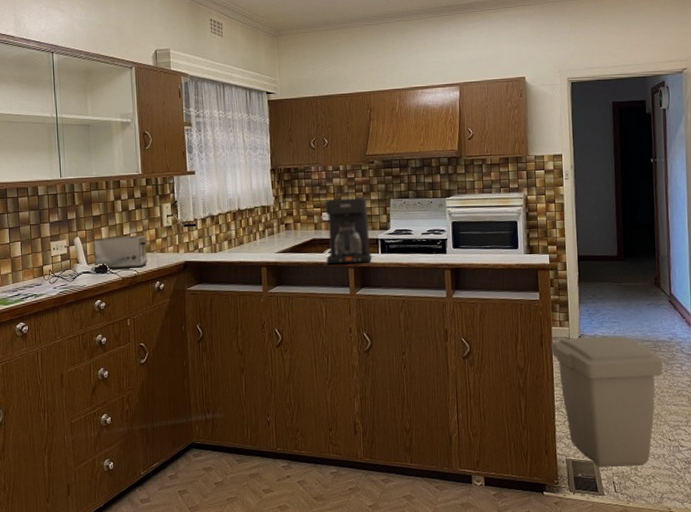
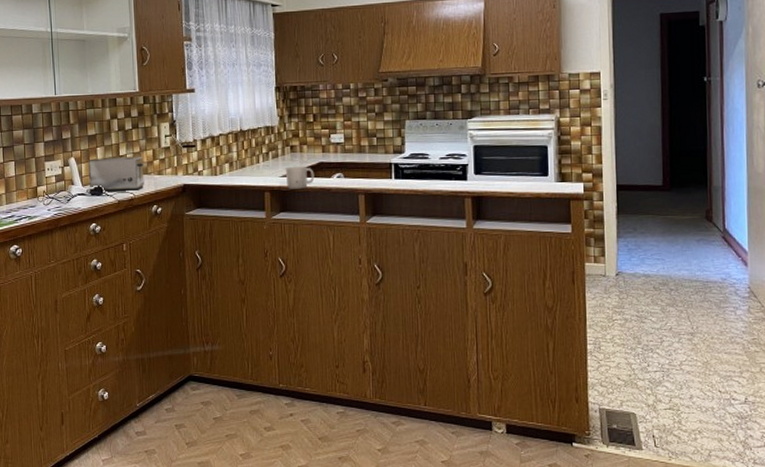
mug: none [280,242,308,264] -> present [285,166,315,189]
coffee maker: present [325,197,372,265] -> none [333,118,384,190]
trash can: present [551,336,663,467] -> none [584,275,713,419]

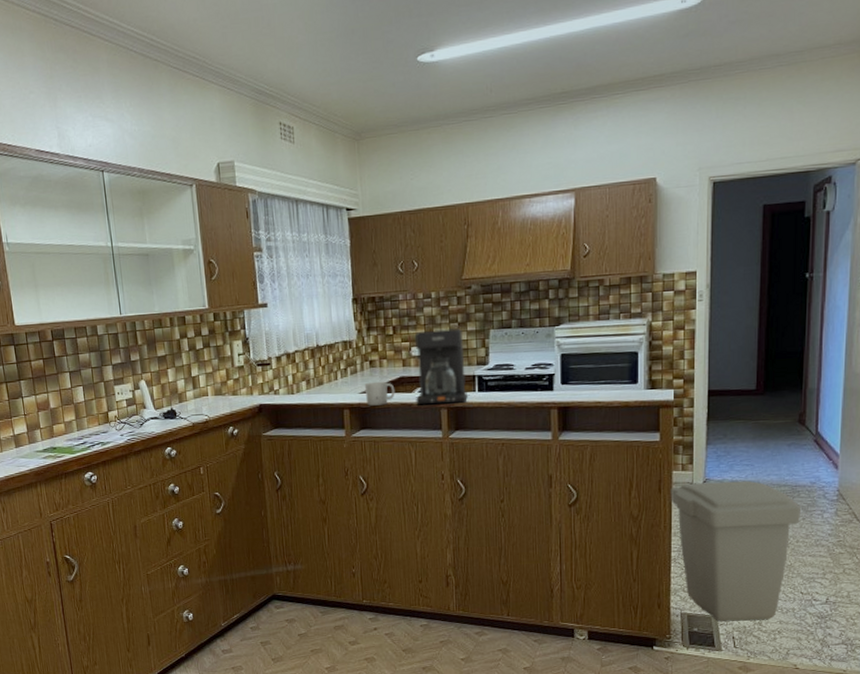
toaster: present [88,156,144,194] -> none [159,376,219,417]
coffee maker: none [333,118,384,190] -> present [414,328,468,405]
trash can: none [584,275,713,419] -> present [671,480,800,622]

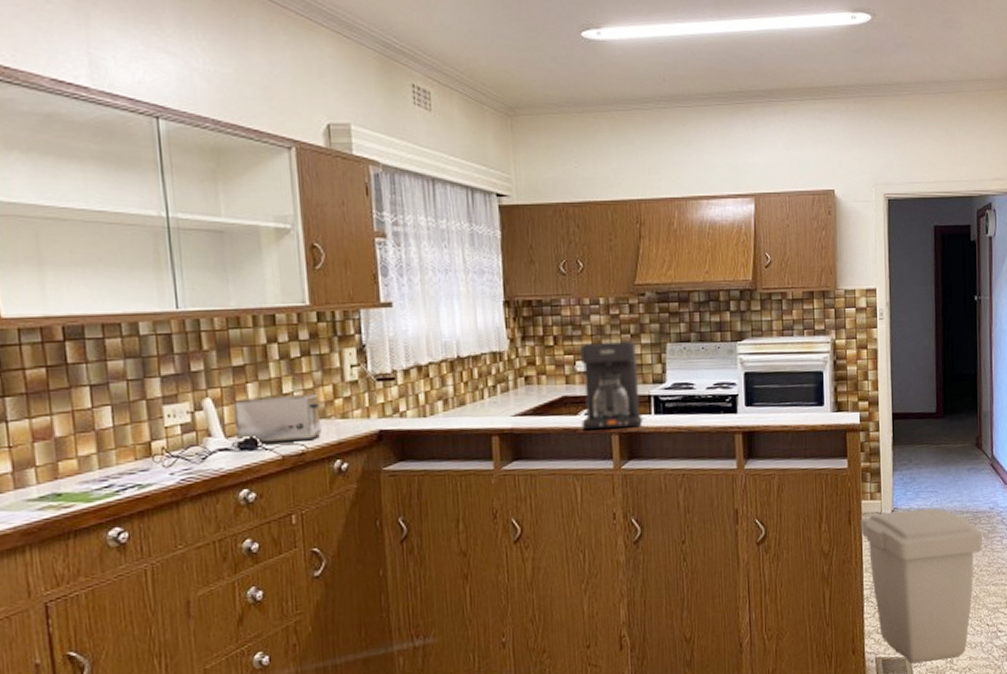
toaster: none [159,376,219,417] -> present [233,393,322,447]
mug: present [364,381,395,406] -> none [518,401,557,432]

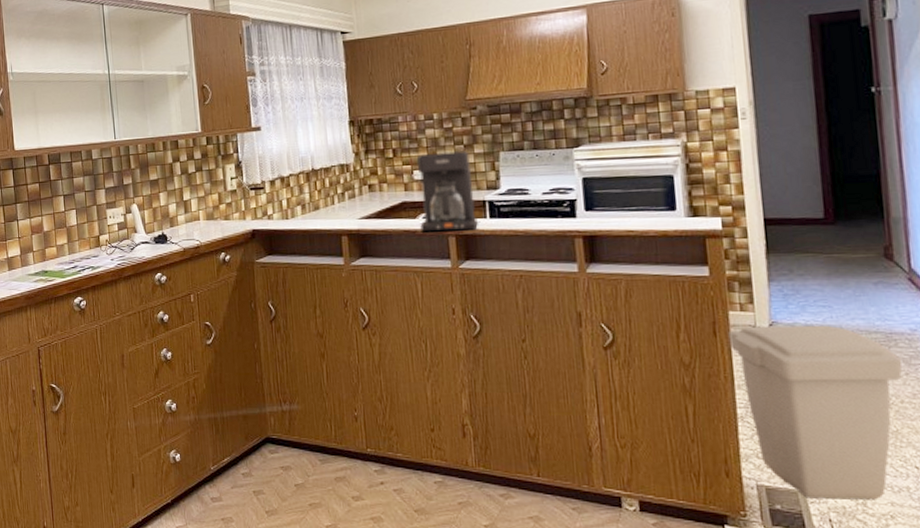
toaster: present [233,393,322,447] -> none [150,200,211,241]

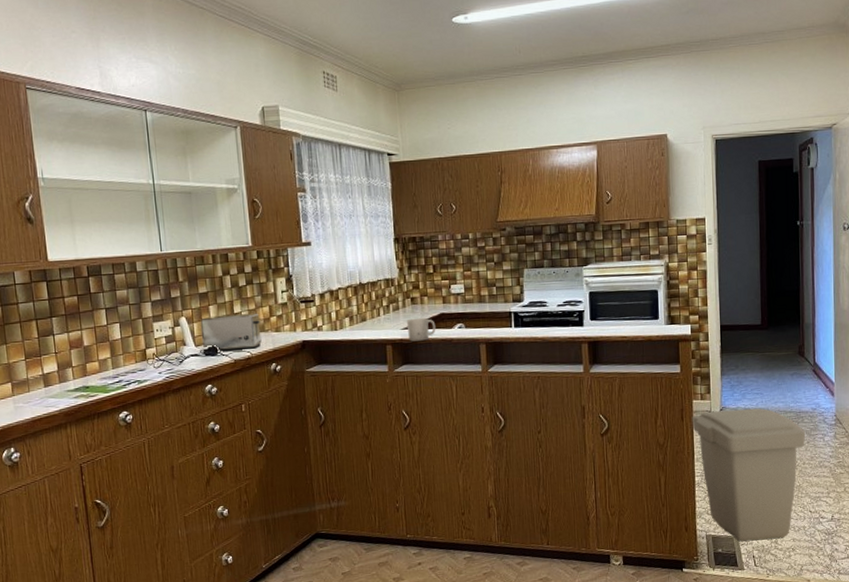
toaster: none [150,200,211,241] -> present [200,313,262,354]
mug: none [363,206,397,232] -> present [406,317,436,342]
coffee maker: present [416,150,478,232] -> none [453,267,505,341]

